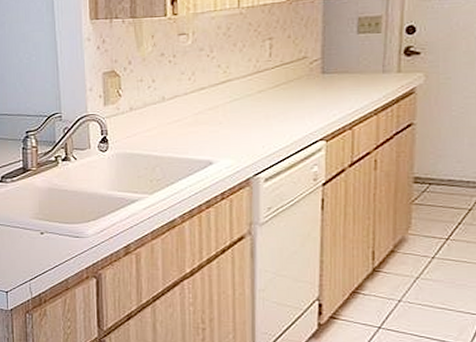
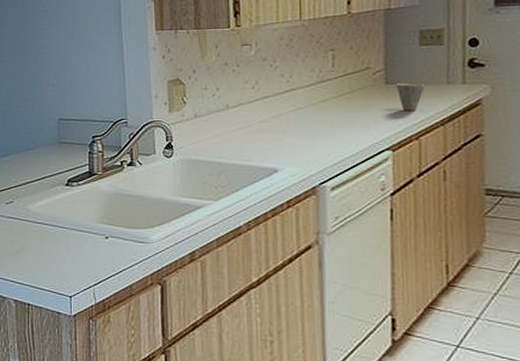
cup: none [332,72,360,100] -> present [396,83,424,111]

